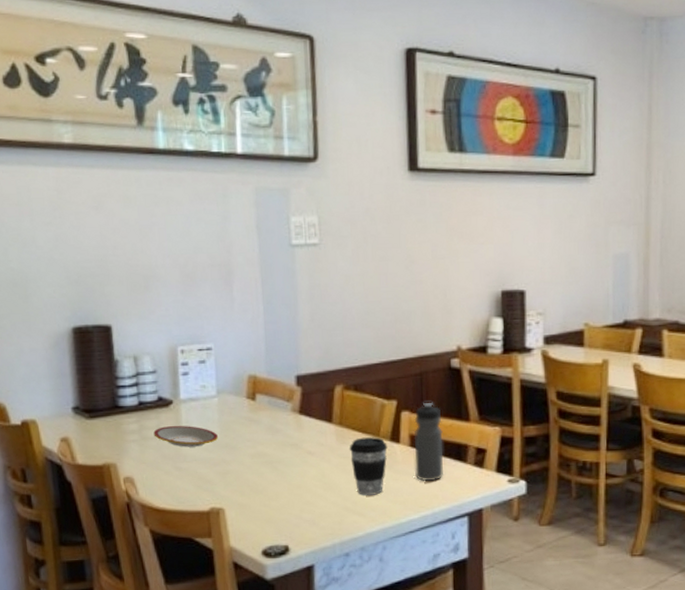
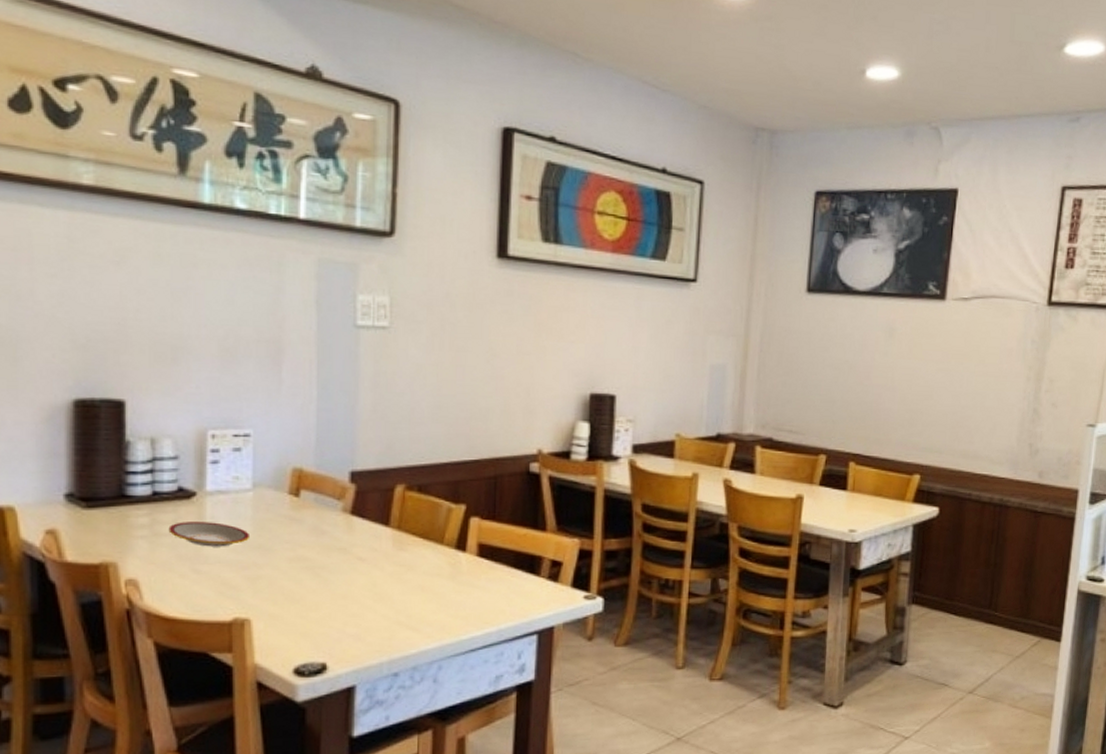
coffee cup: present [349,437,388,495] -> none [407,544,452,608]
water bottle: present [413,403,444,482] -> none [481,509,516,595]

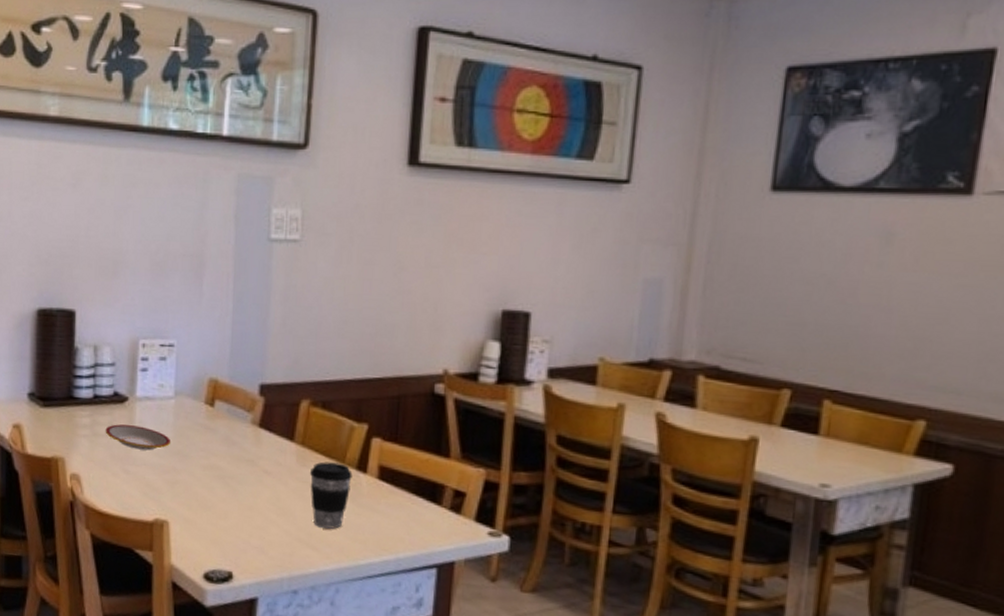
coffee cup: none [407,544,452,608] -> present [309,461,353,529]

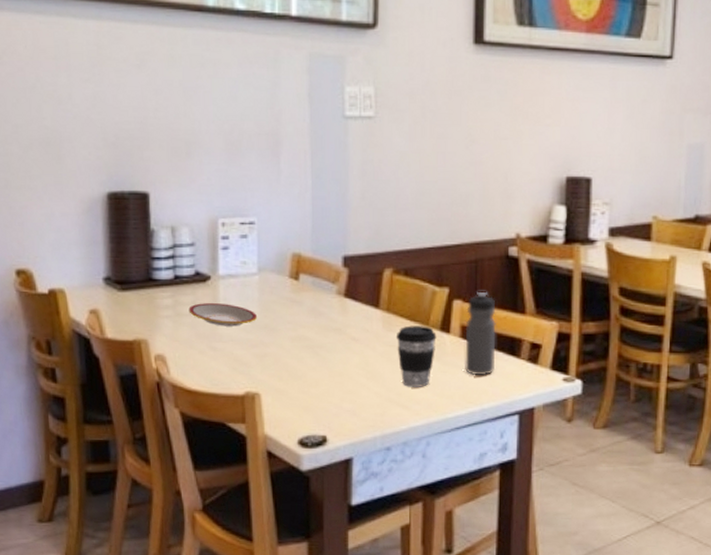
water bottle: none [381,431,418,523] -> present [465,292,496,376]

